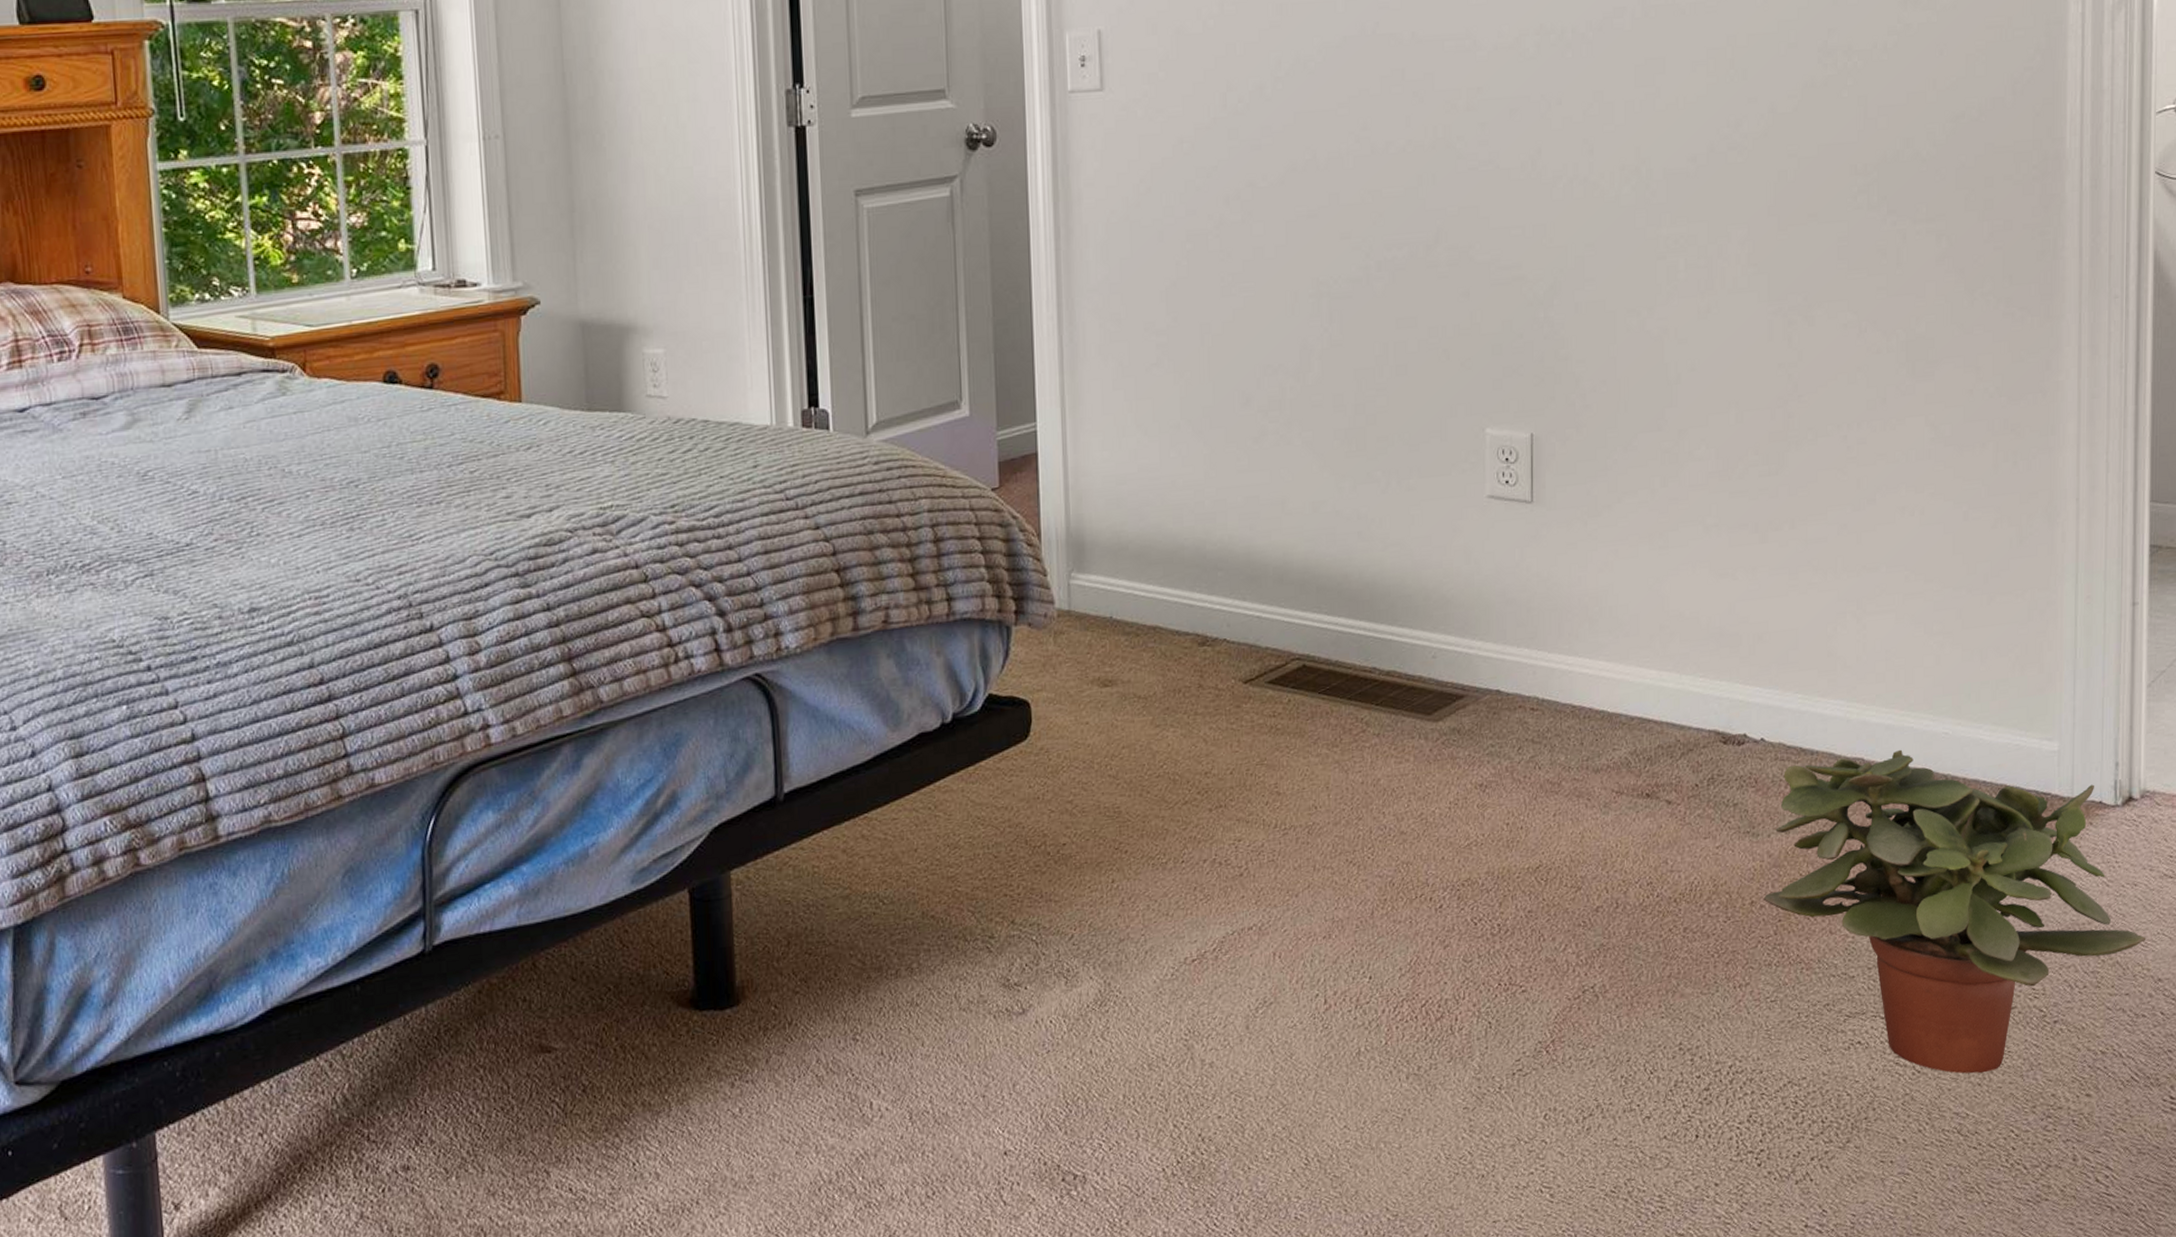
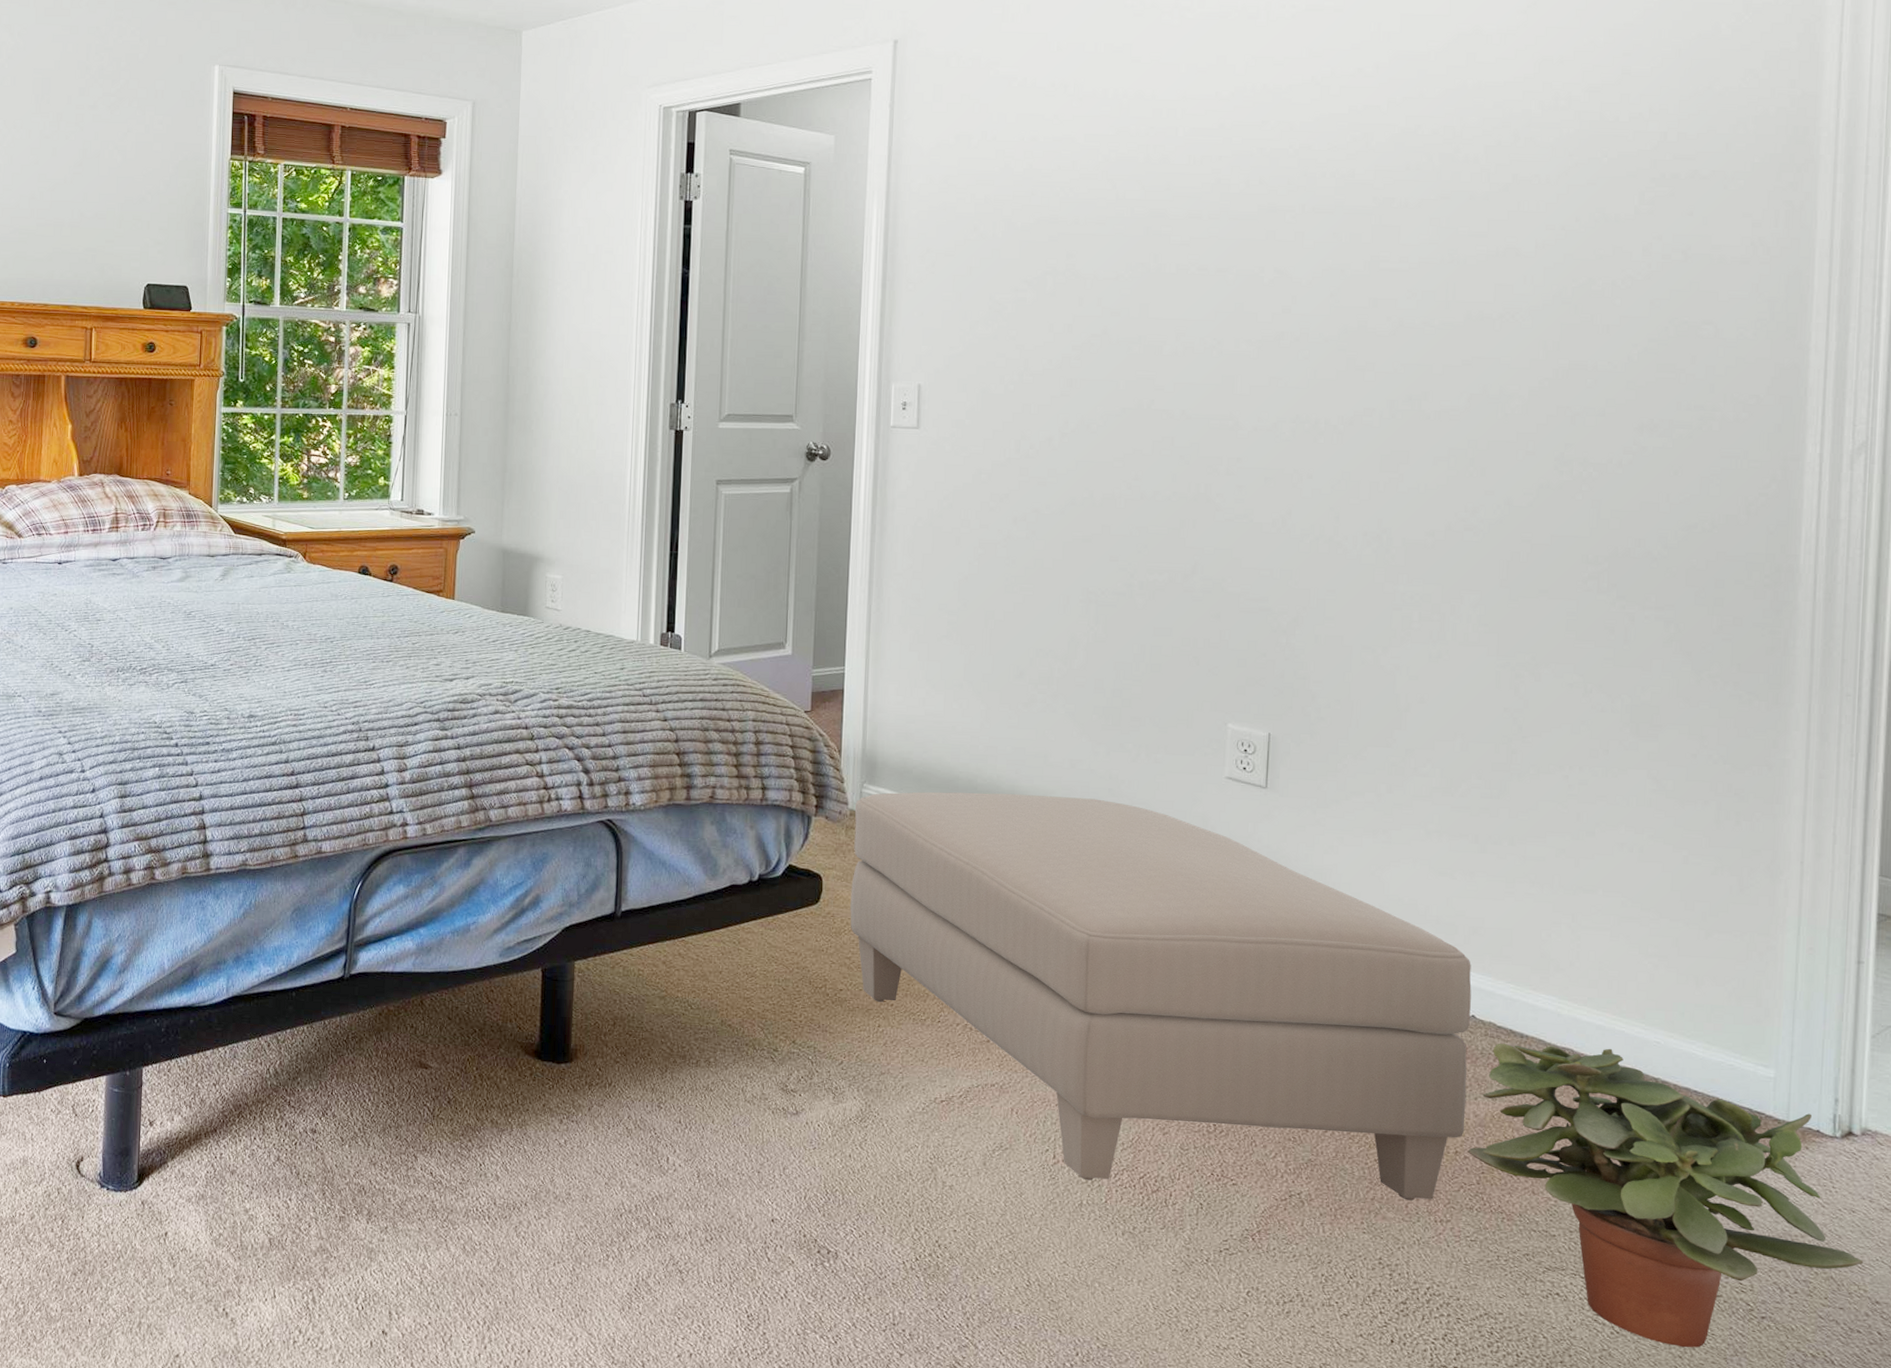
ottoman: none [1062,547,1760,1022] -> present [850,791,1472,1201]

